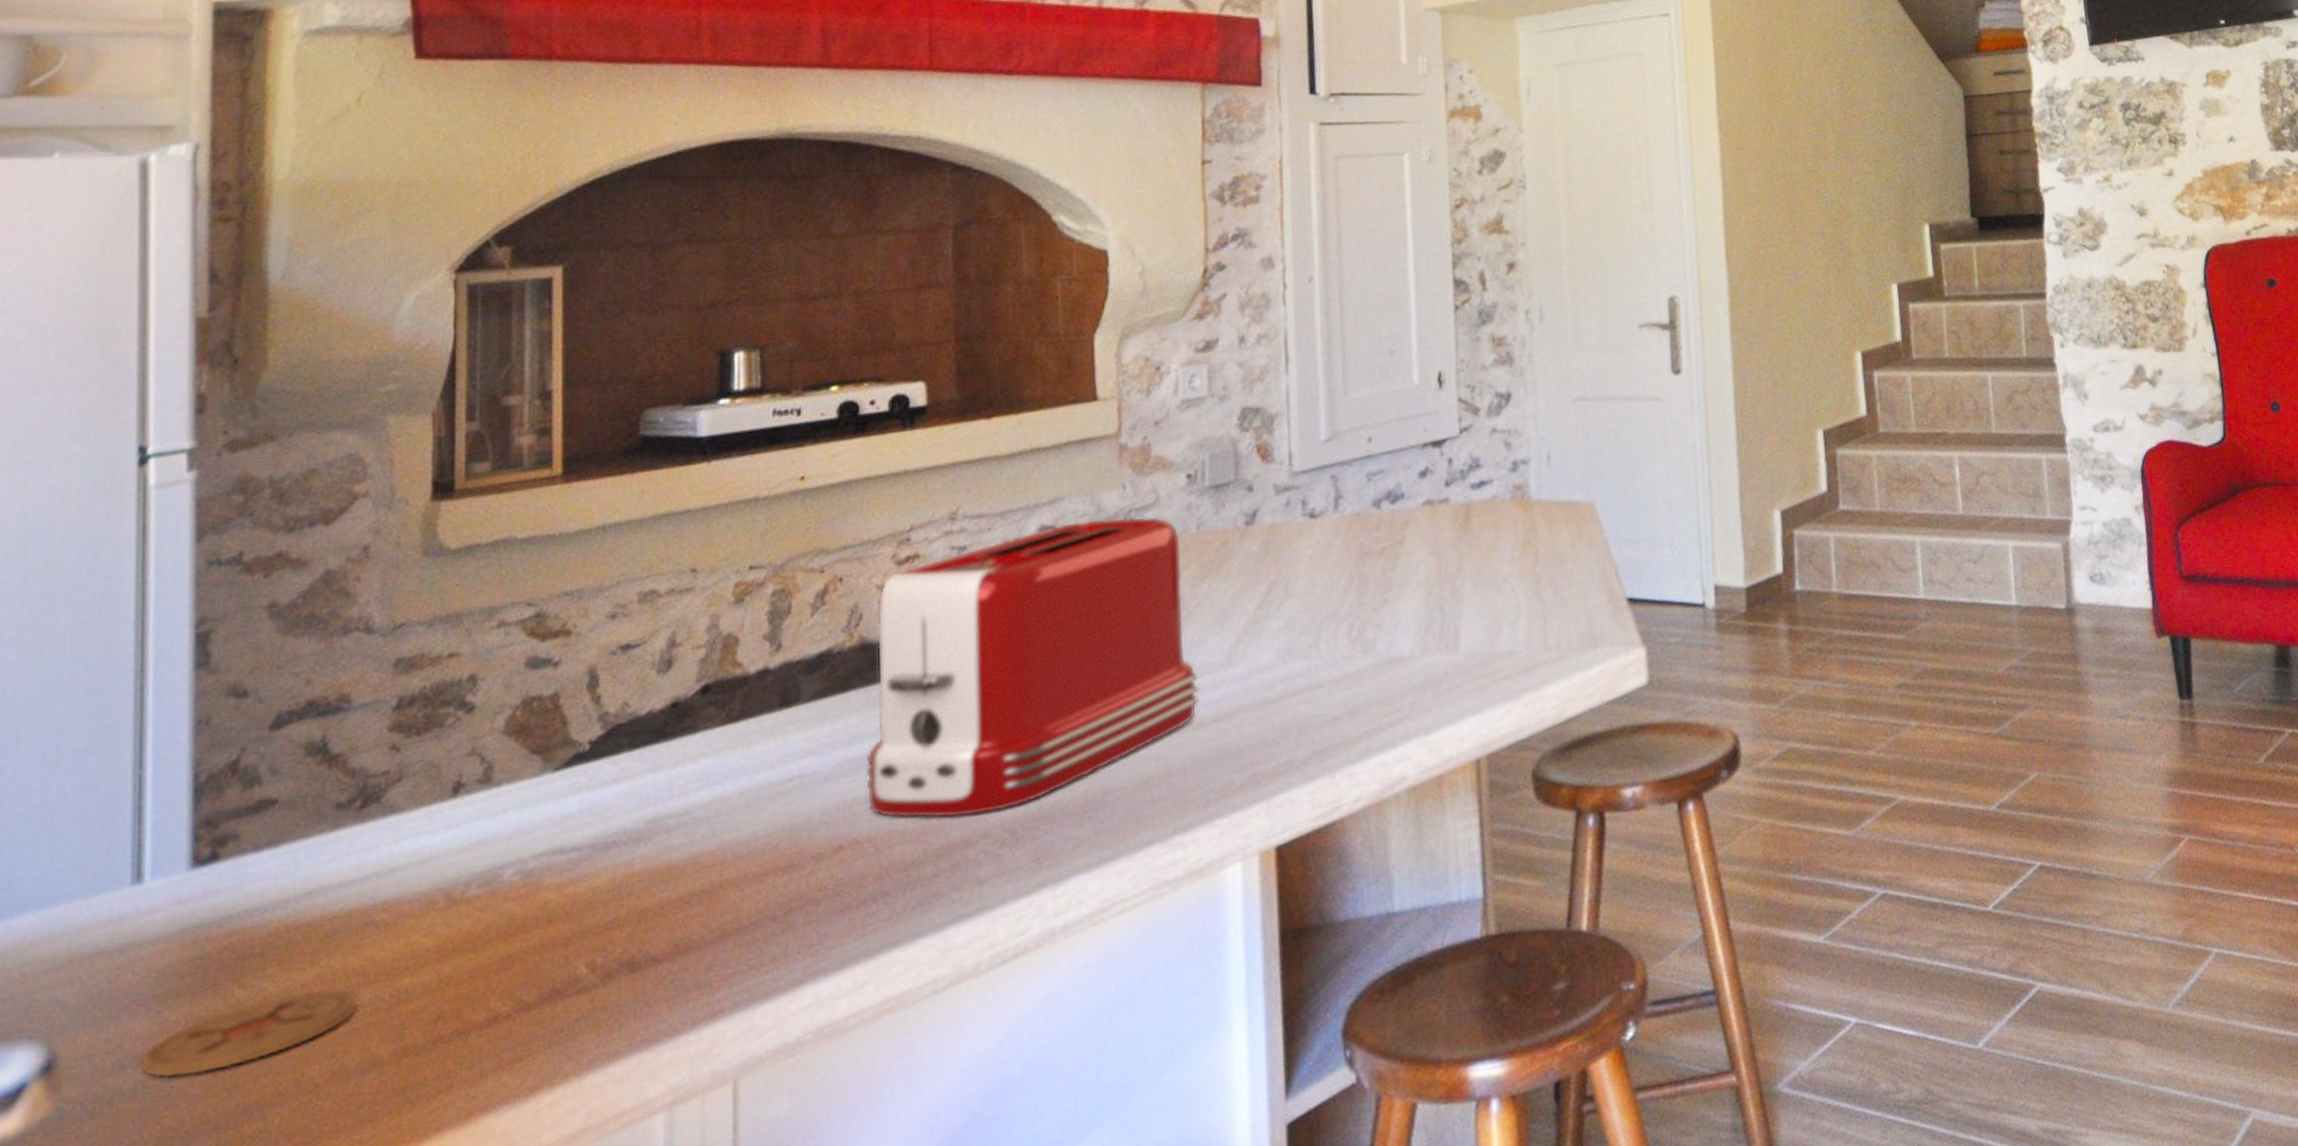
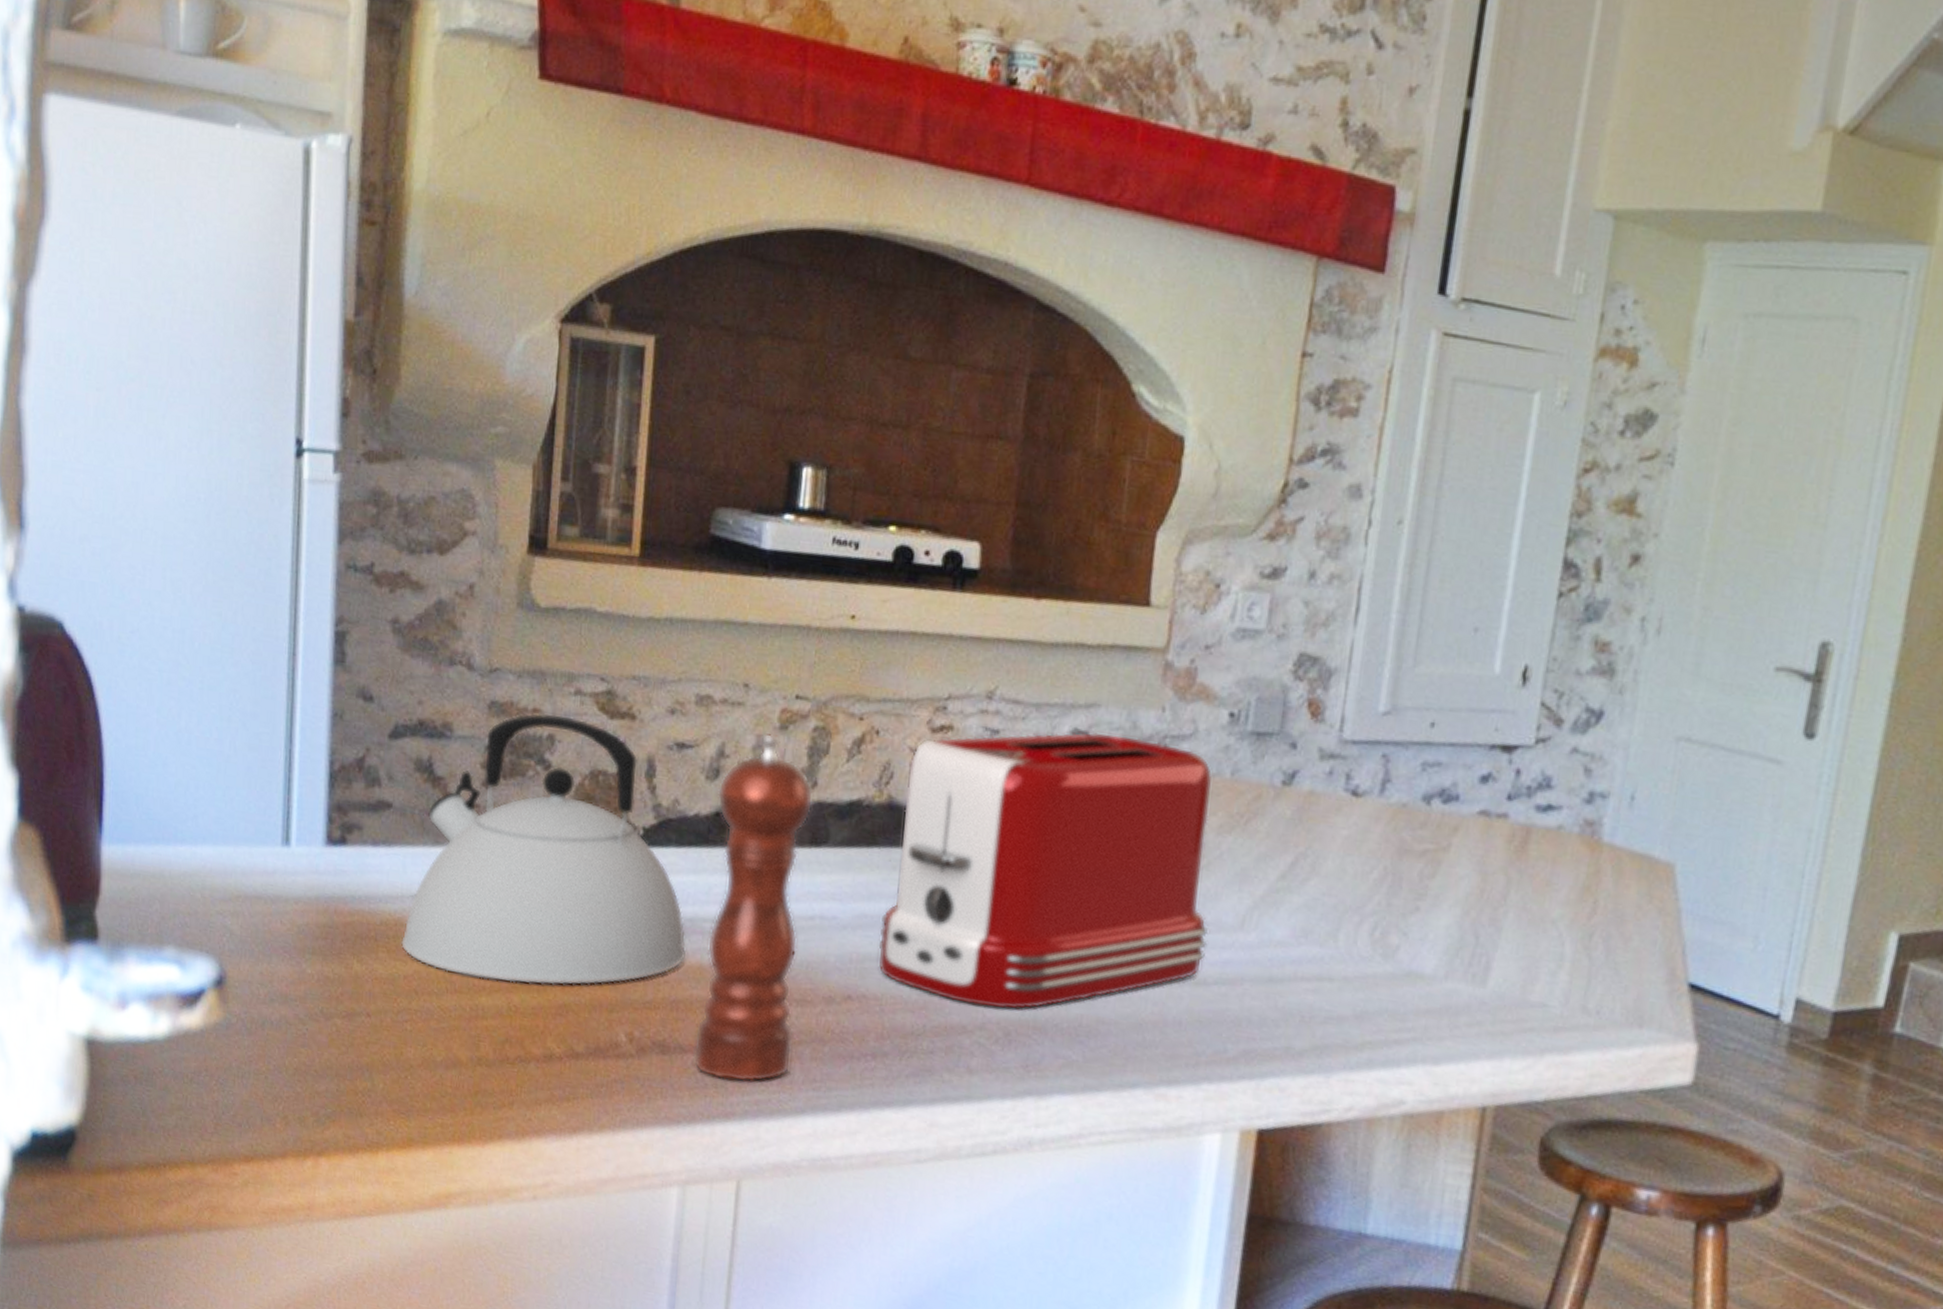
coaster: present [139,988,358,1079] -> none [283,978,446,1029]
kettle: none [296,650,651,965] -> present [401,713,687,985]
pepper mill: none [669,608,783,980] -> present [693,732,814,1083]

